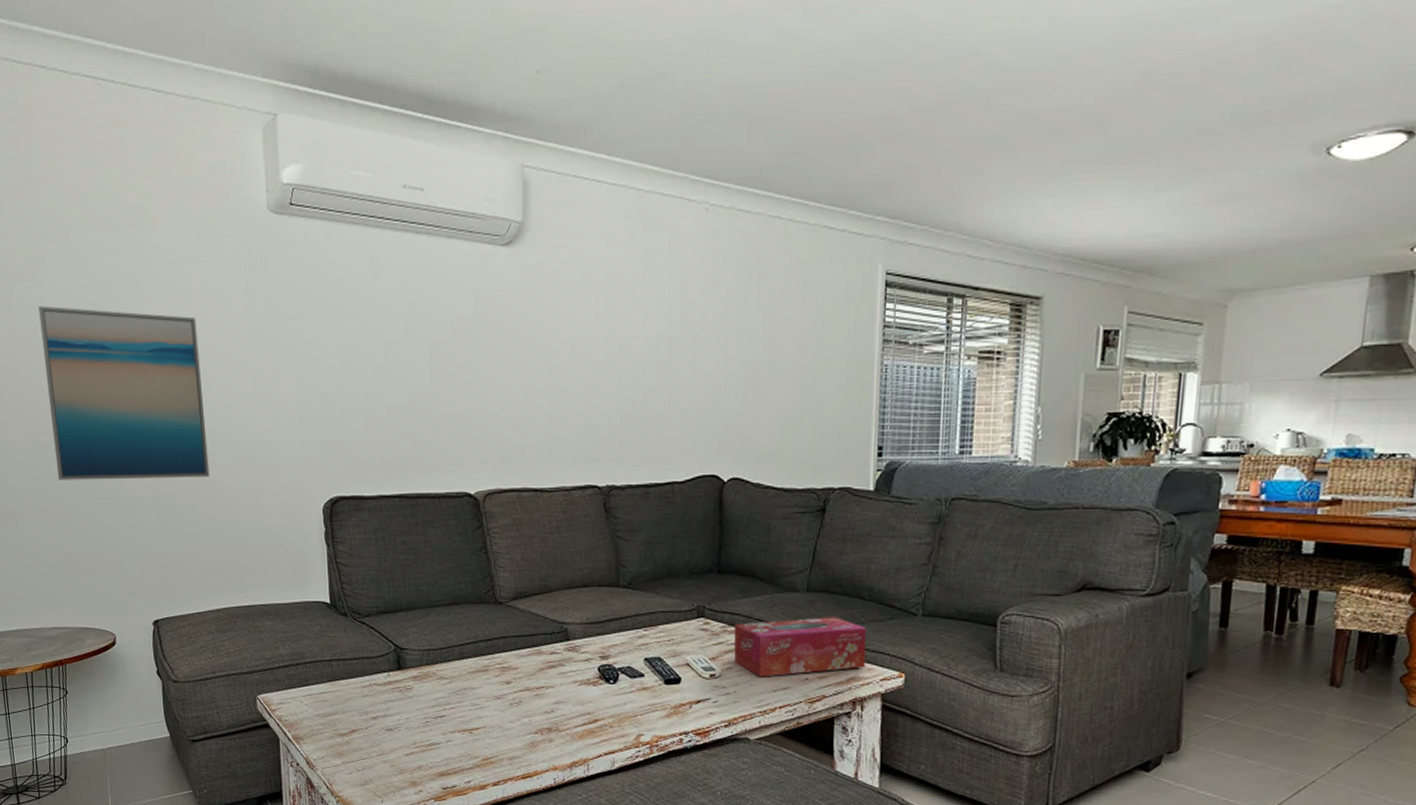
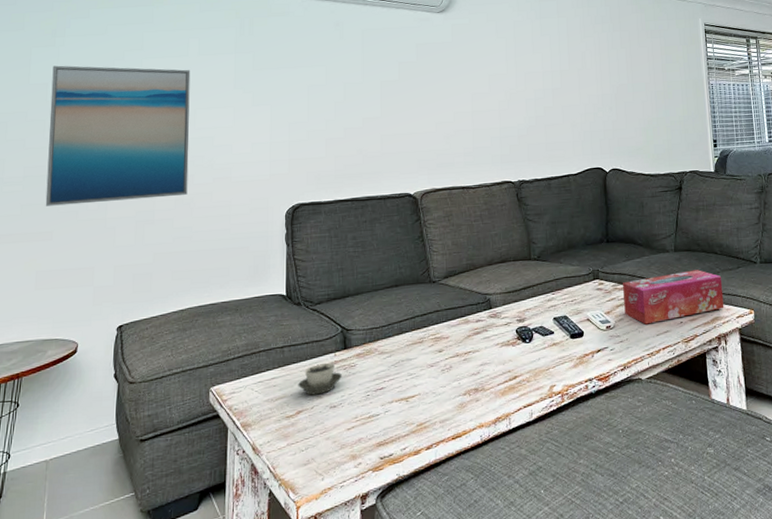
cup: none [350,683,398,715] -> present [298,363,343,395]

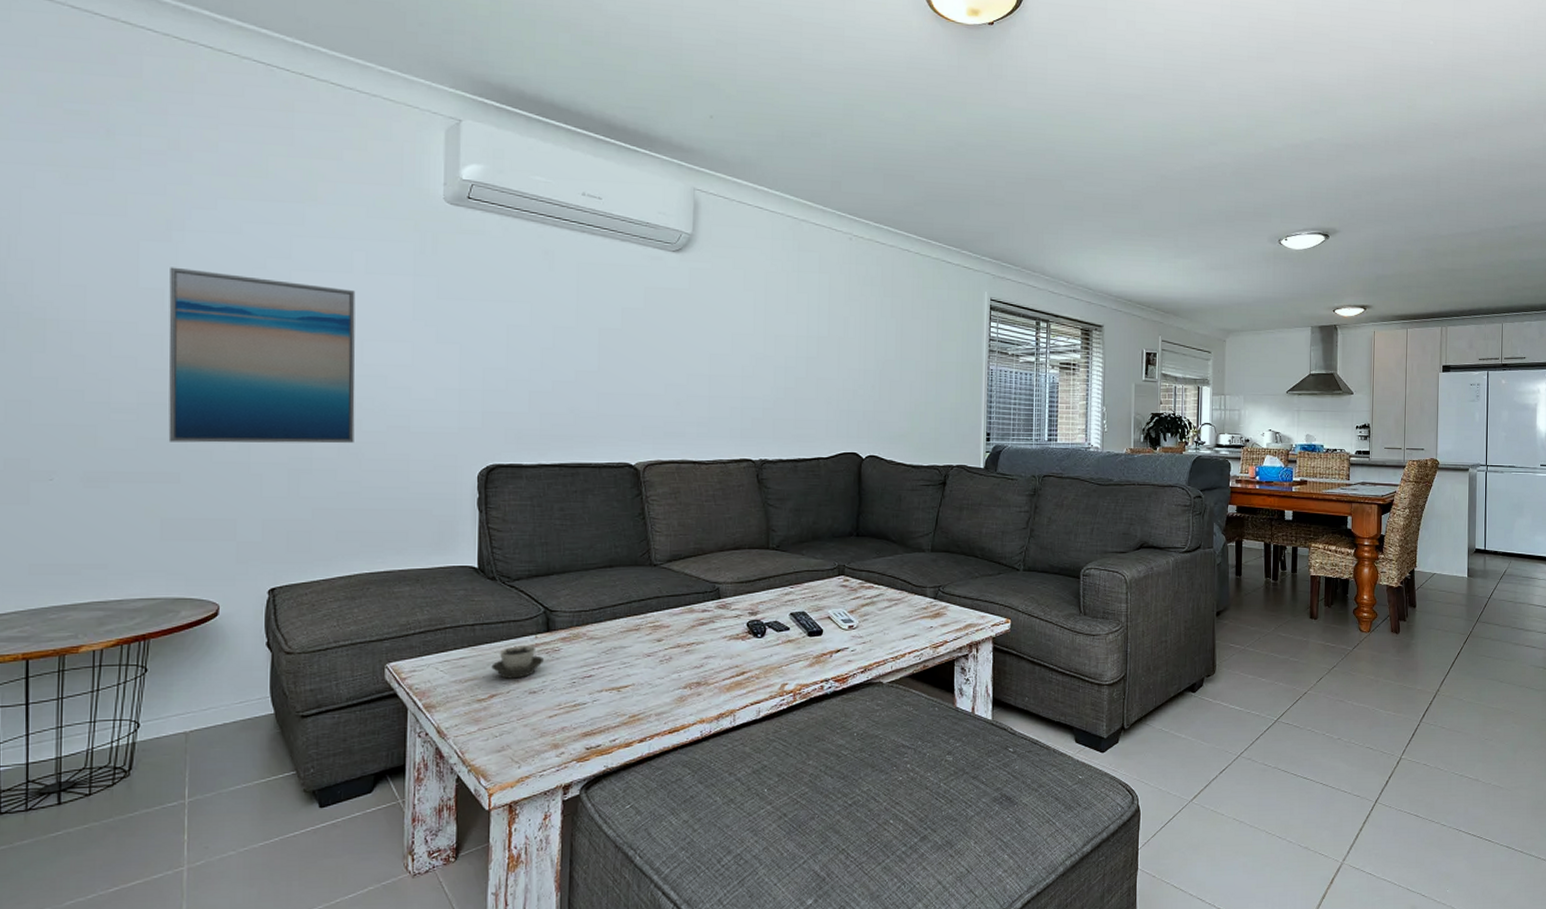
tissue box: present [622,270,724,325] -> none [870,573,980,627]

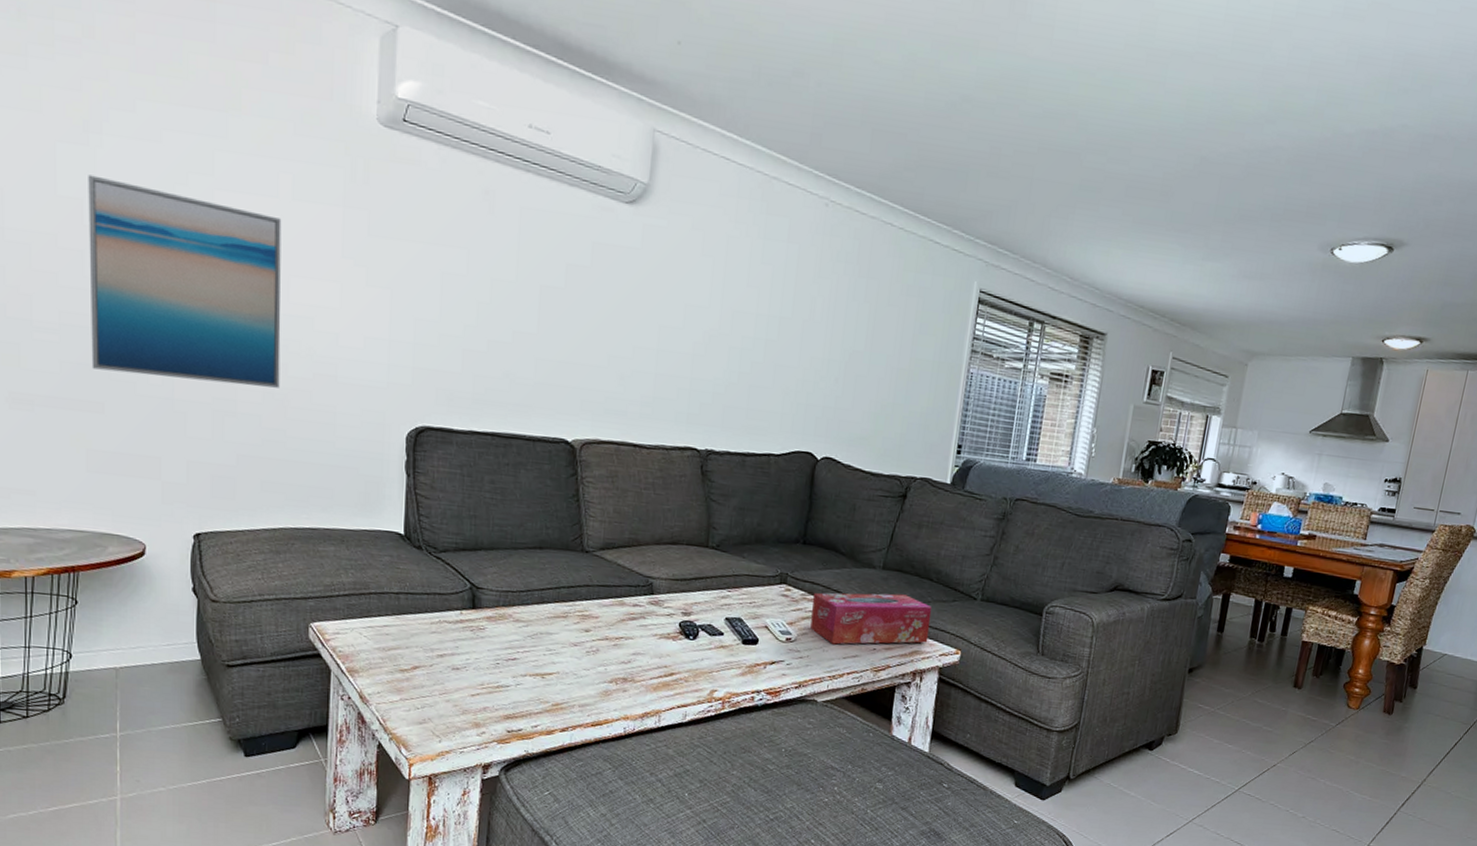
cup: present [491,646,545,679] -> none [415,620,469,653]
tissue box: none [870,573,980,627] -> present [810,592,932,645]

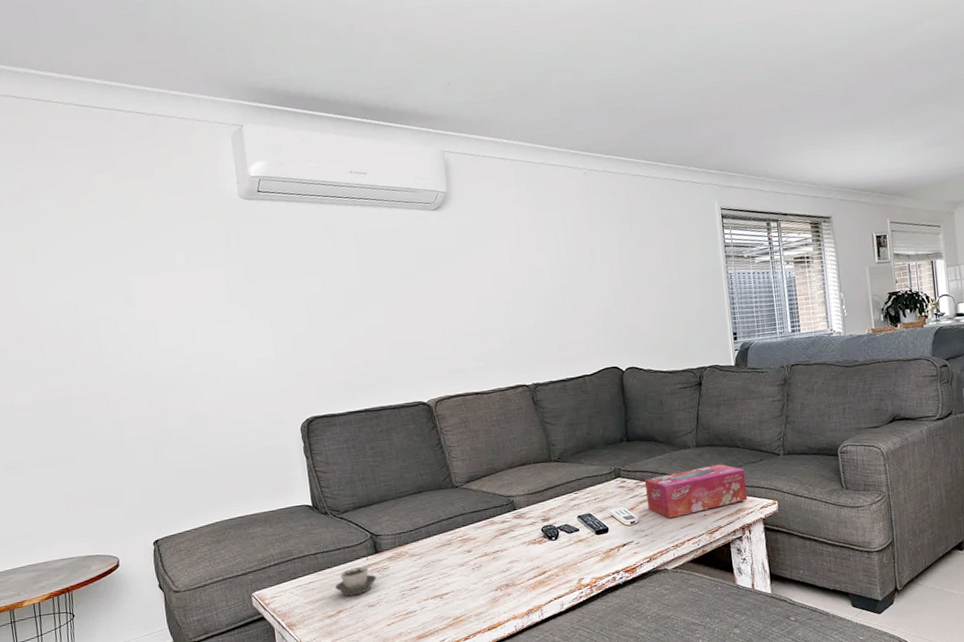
wall art: present [88,174,282,388] -> none [39,285,200,431]
cup: none [415,620,469,653] -> present [335,567,377,597]

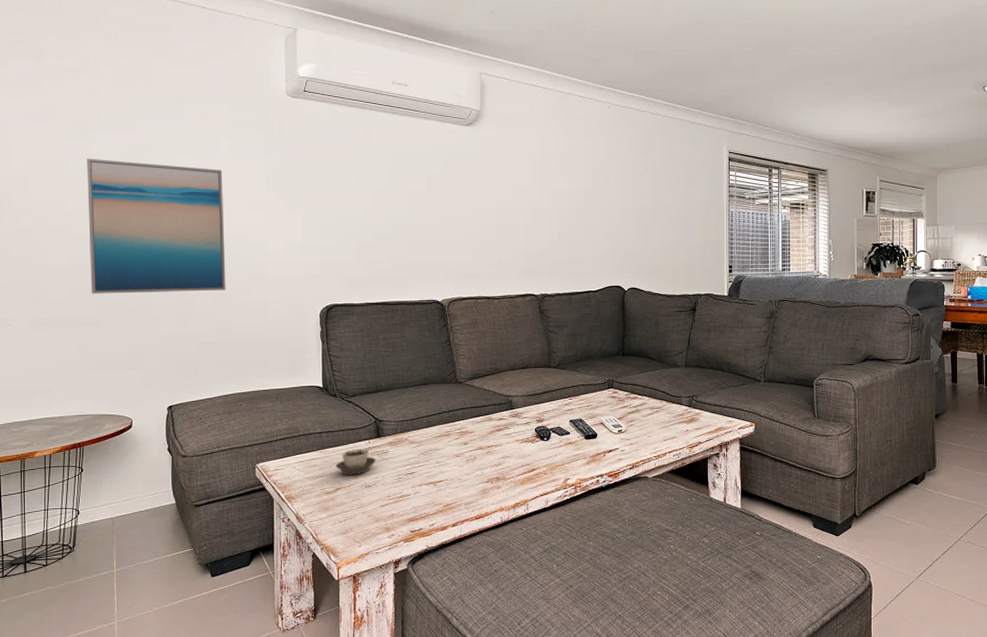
wall art: none [39,285,200,431] -> present [87,158,226,294]
tissue box: present [644,464,748,519] -> none [634,385,728,430]

